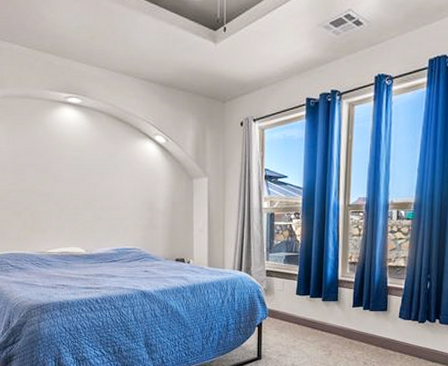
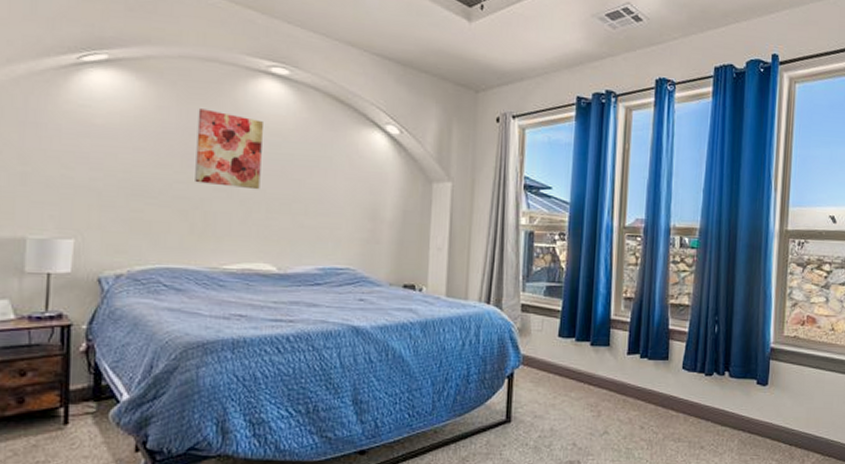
wall art: none [20,135,68,193] -> present [195,109,263,190]

